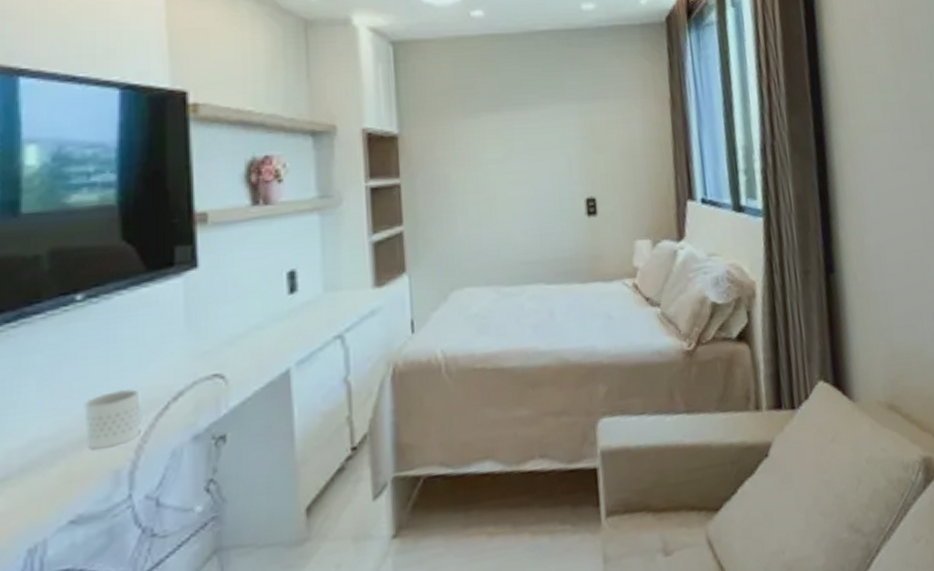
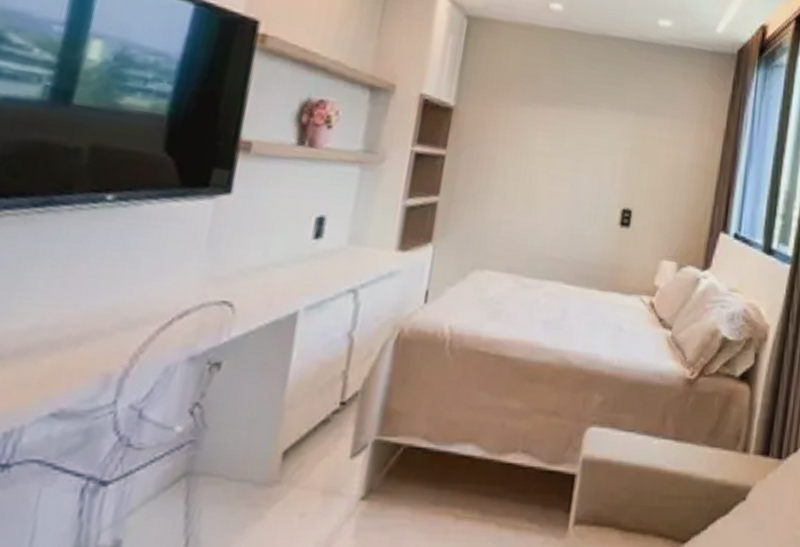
mug: present [84,389,141,450] -> none [84,295,146,352]

